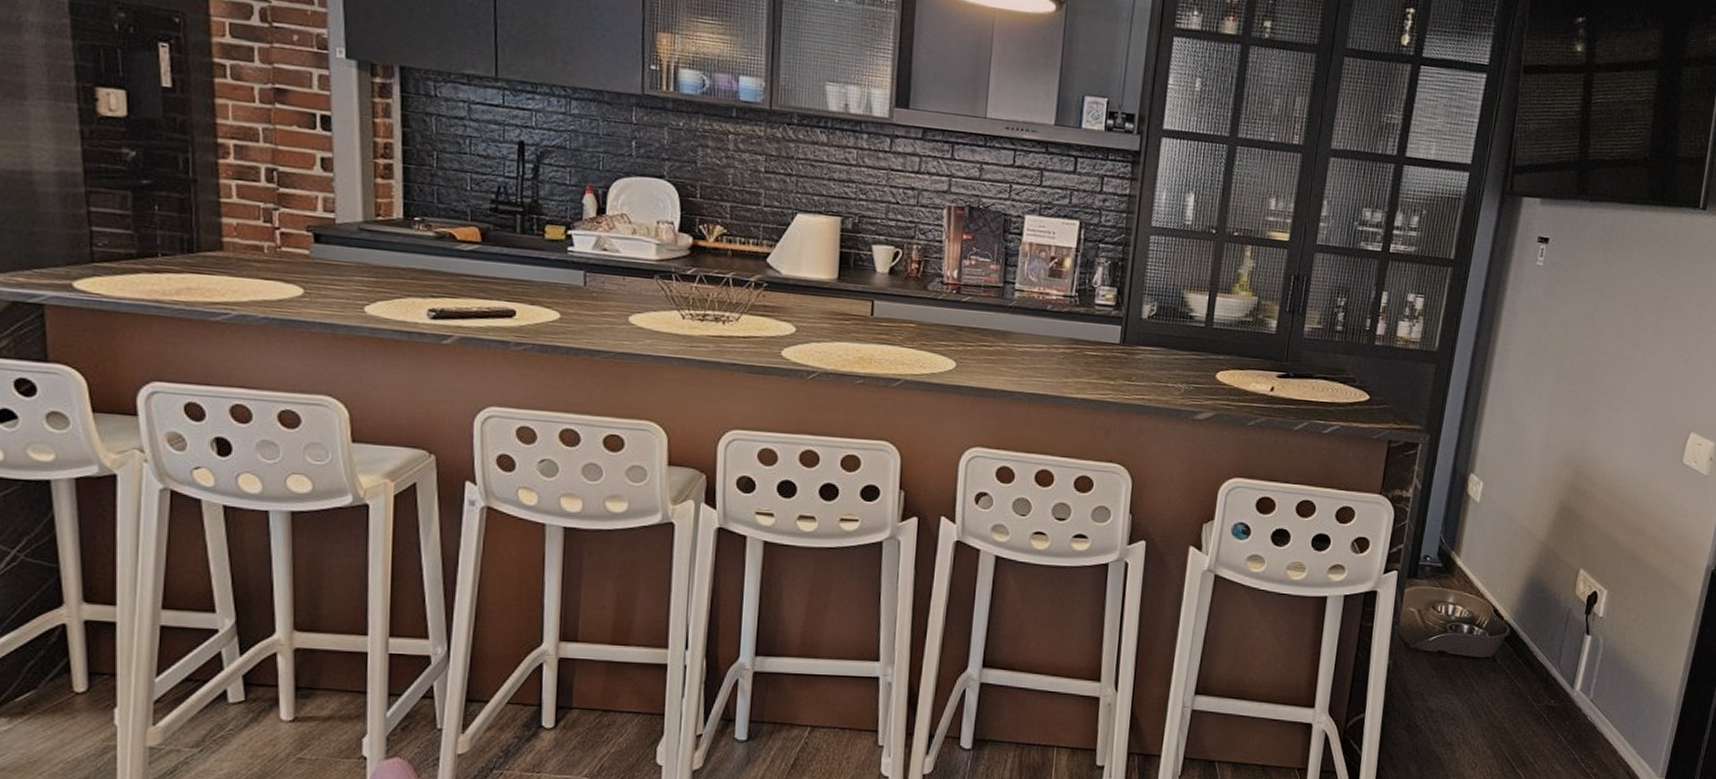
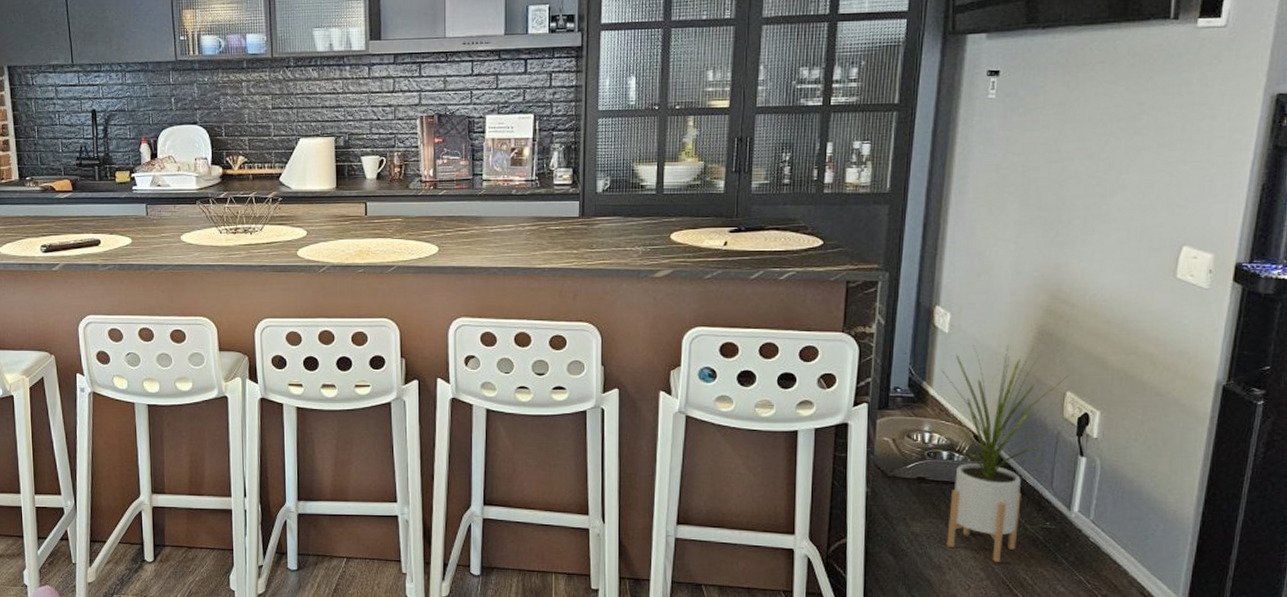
house plant: none [1453,517,1587,741] -> present [928,344,1076,563]

